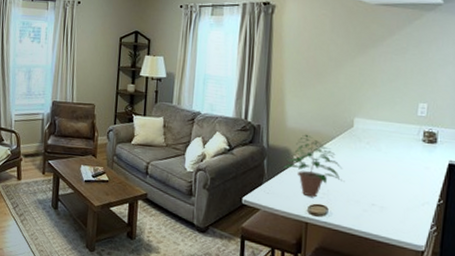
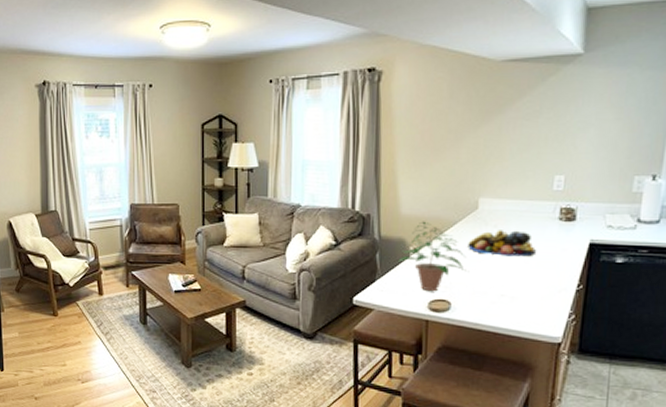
fruit bowl: none [344,146,404,172] -> present [468,230,537,257]

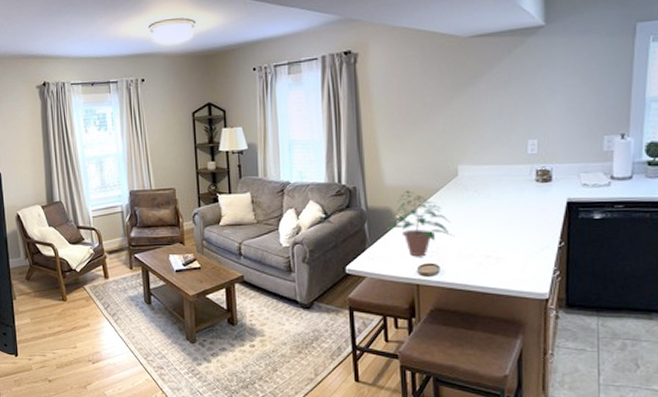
fruit bowl: present [468,230,537,257] -> none [451,194,518,219]

